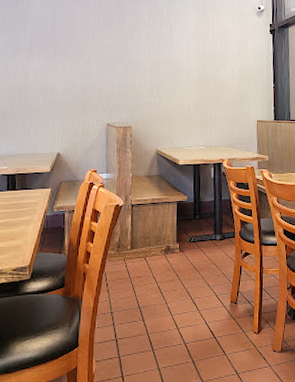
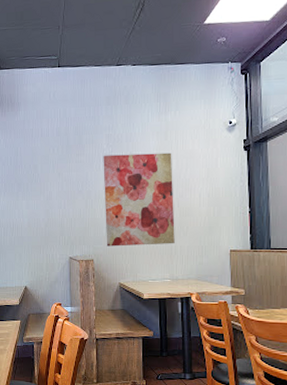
wall art: none [144,26,210,114] -> present [103,152,175,247]

